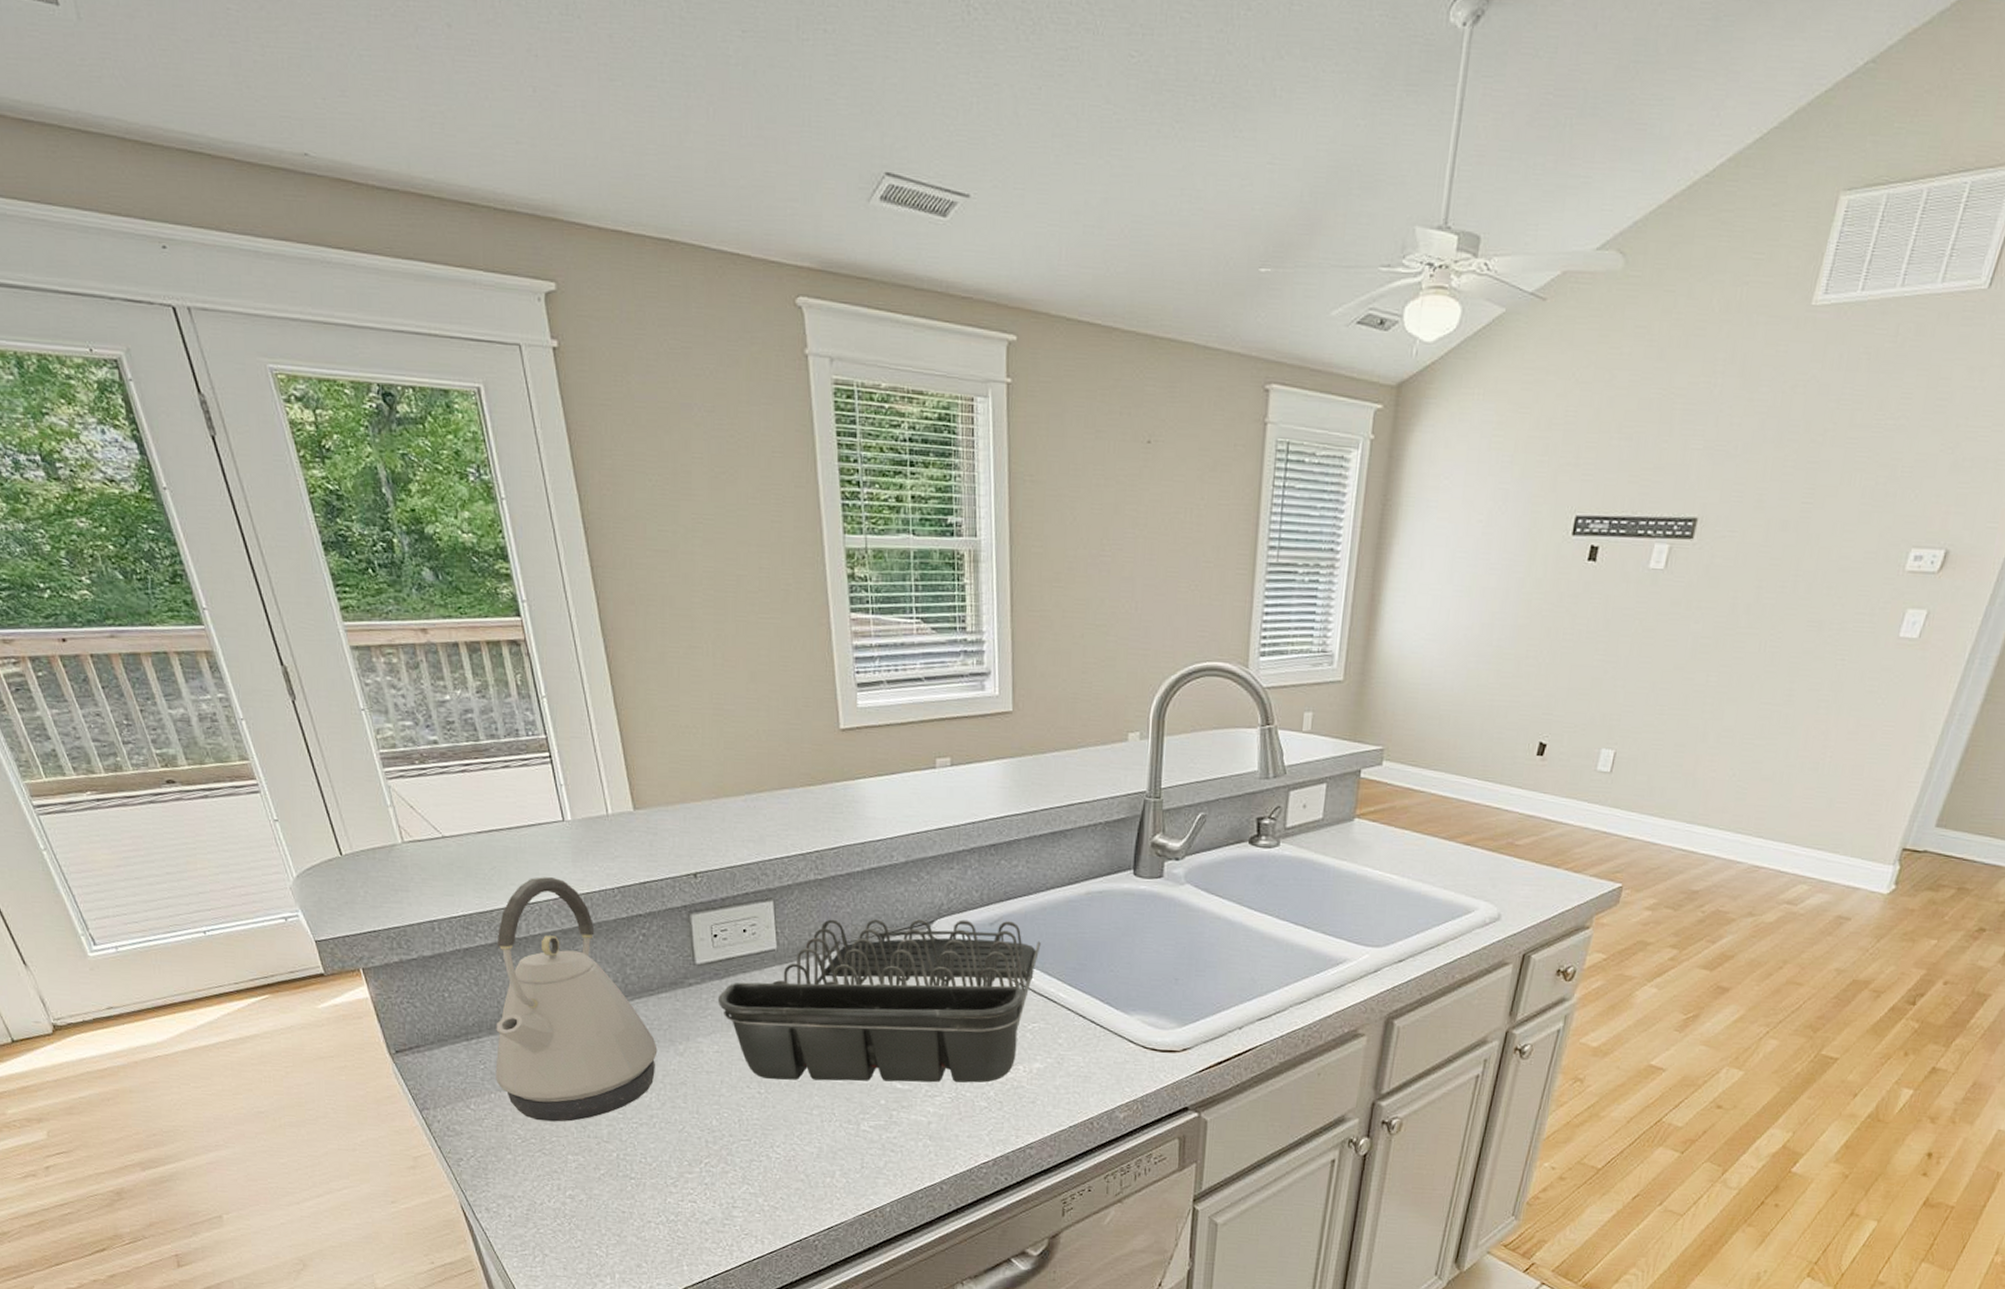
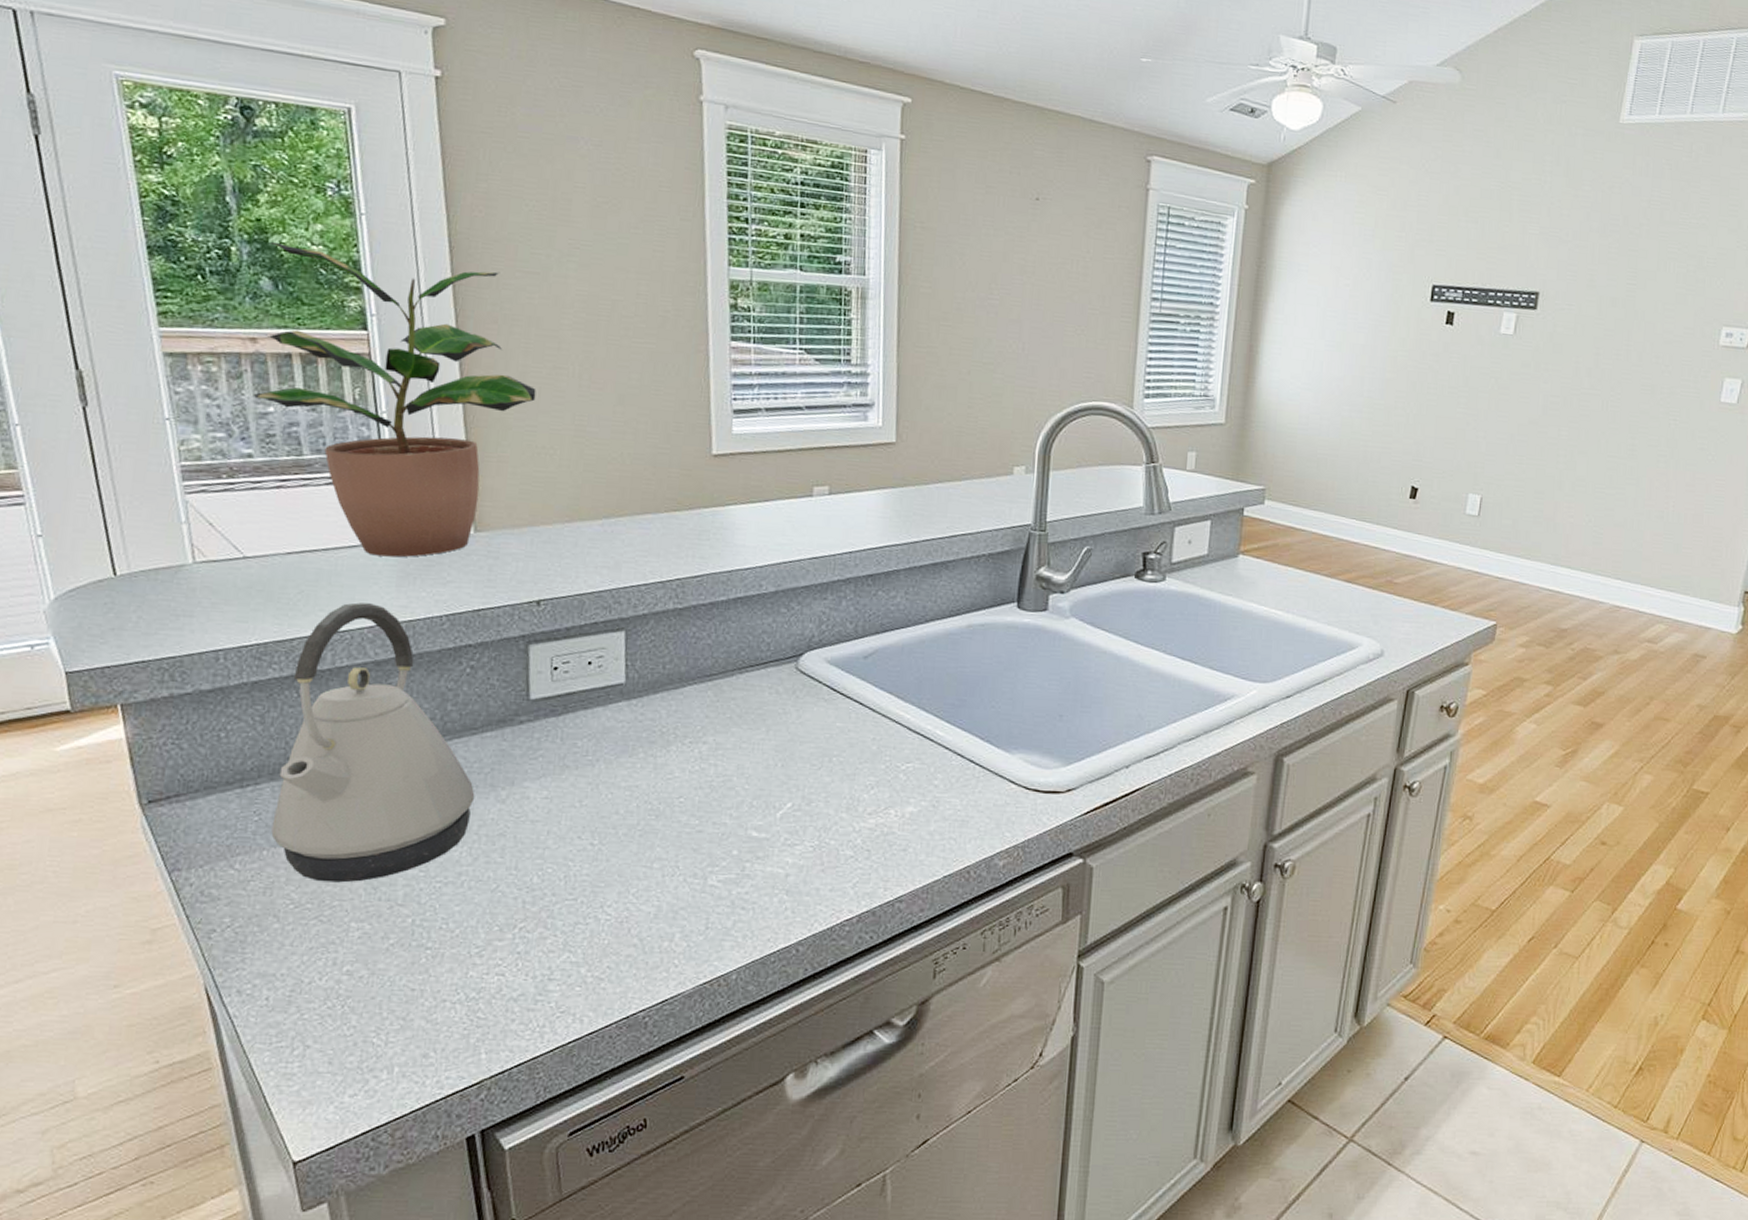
potted plant: none [426,533,676,835] -> present [254,242,537,558]
dish rack: present [717,919,1041,1083] -> none [551,651,918,830]

